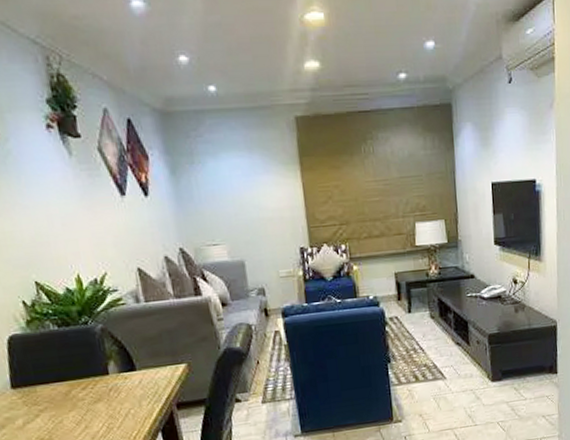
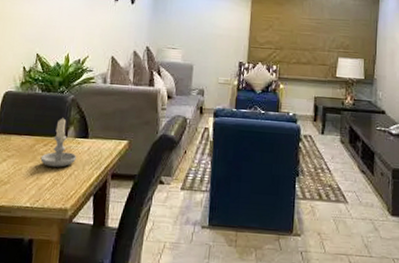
candle: none [82,353,128,412] -> present [40,118,77,167]

